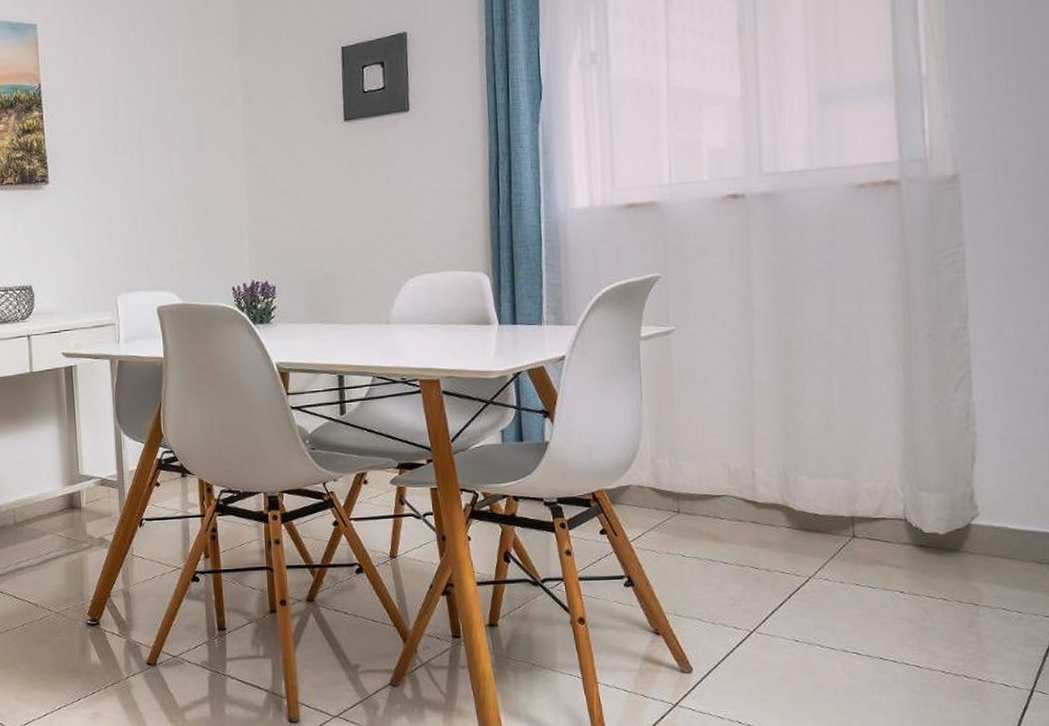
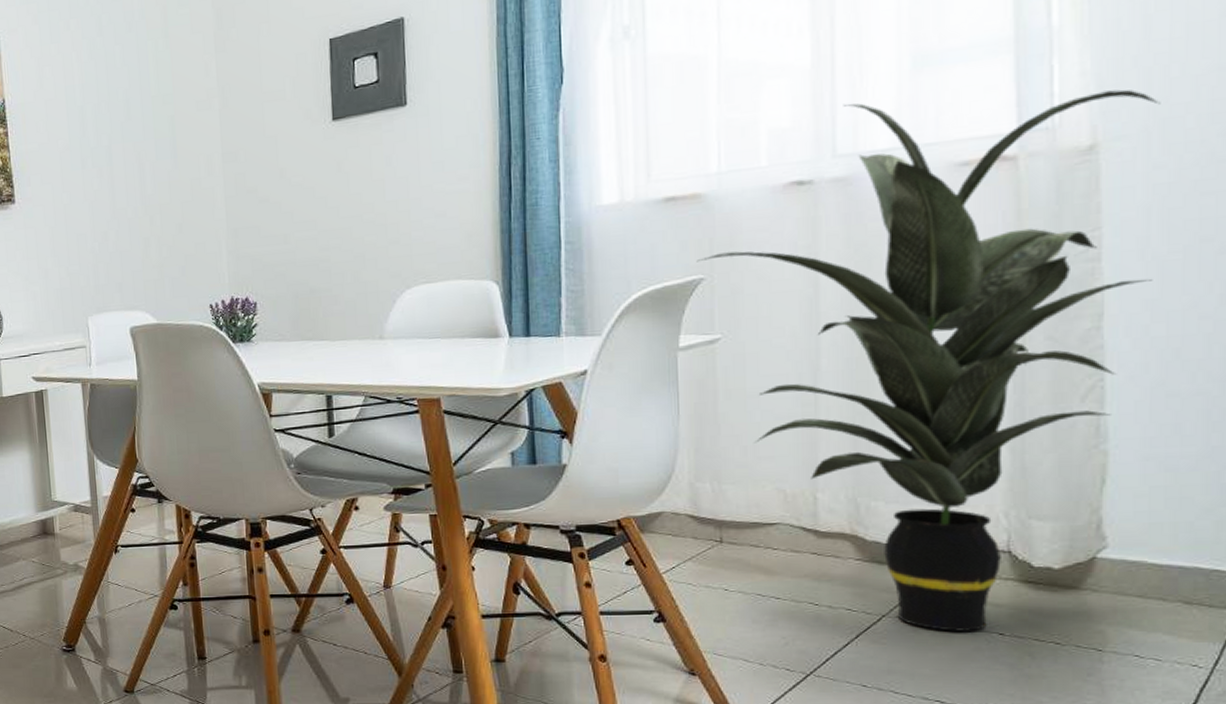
indoor plant: none [653,130,1003,591] -> present [696,89,1161,632]

